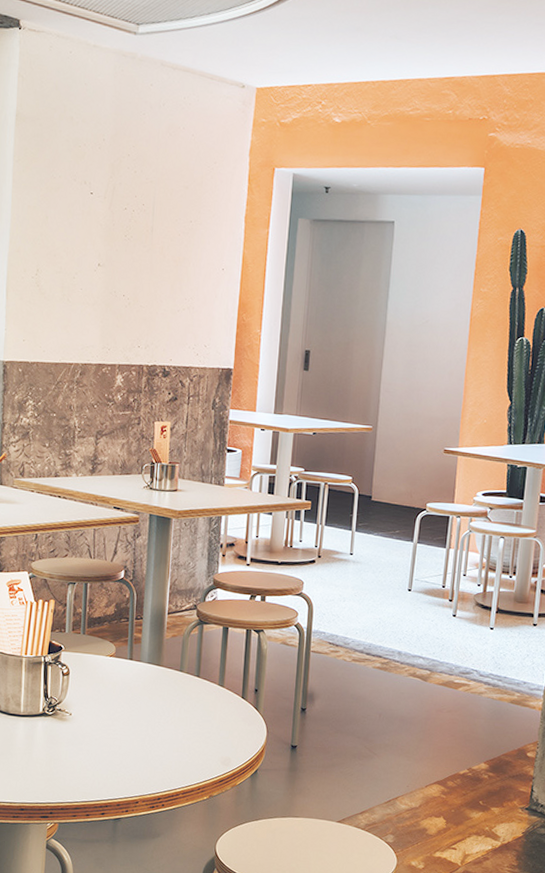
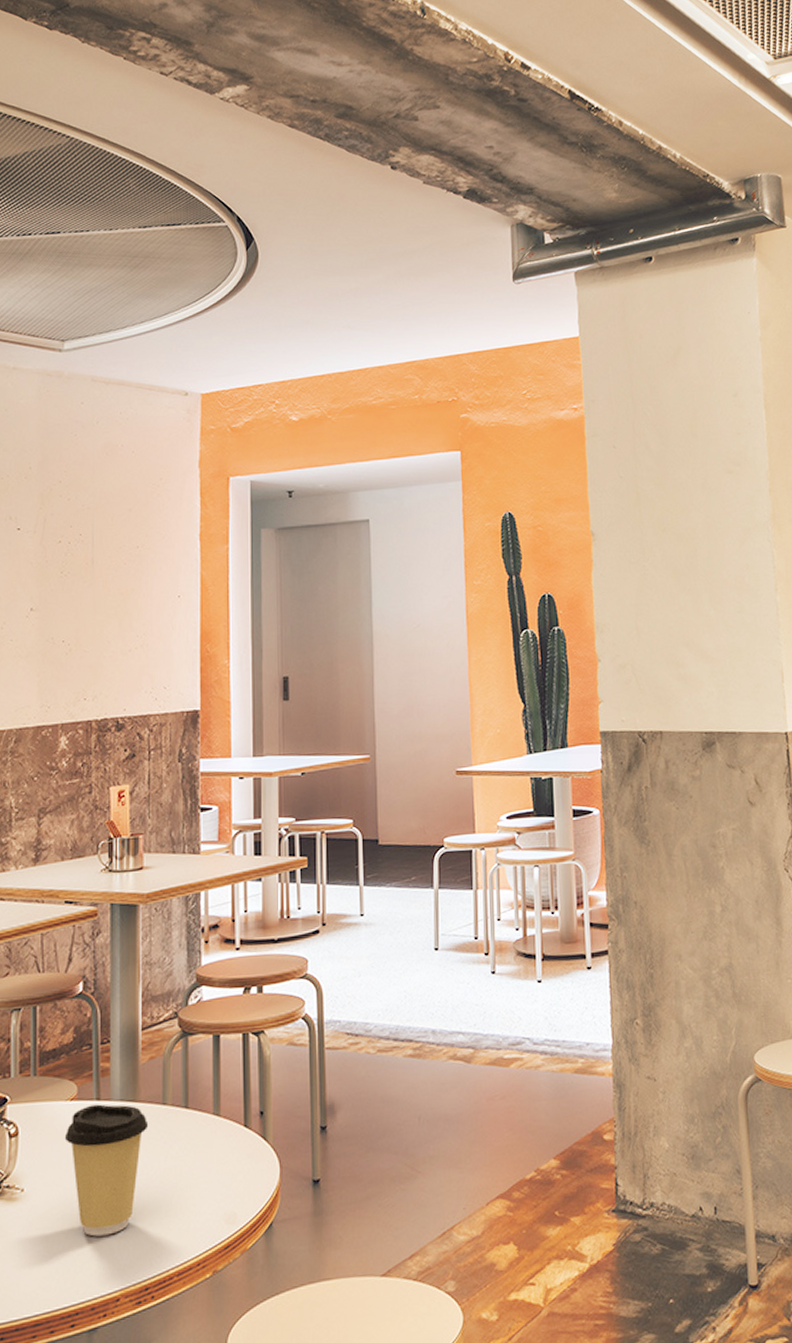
coffee cup: none [103,662,169,757] -> present [64,1104,149,1237]

